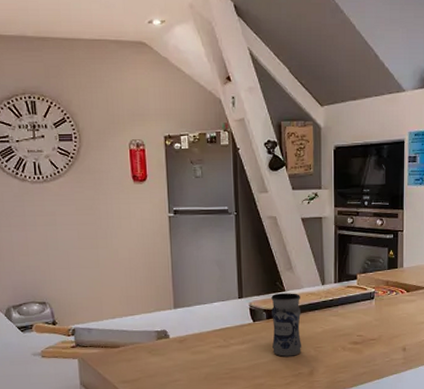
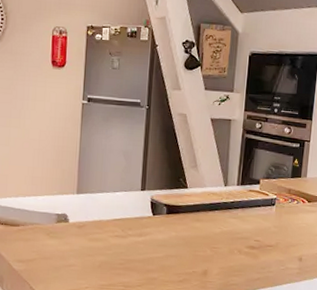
jar: present [271,293,302,357] -> none [169,190,202,254]

